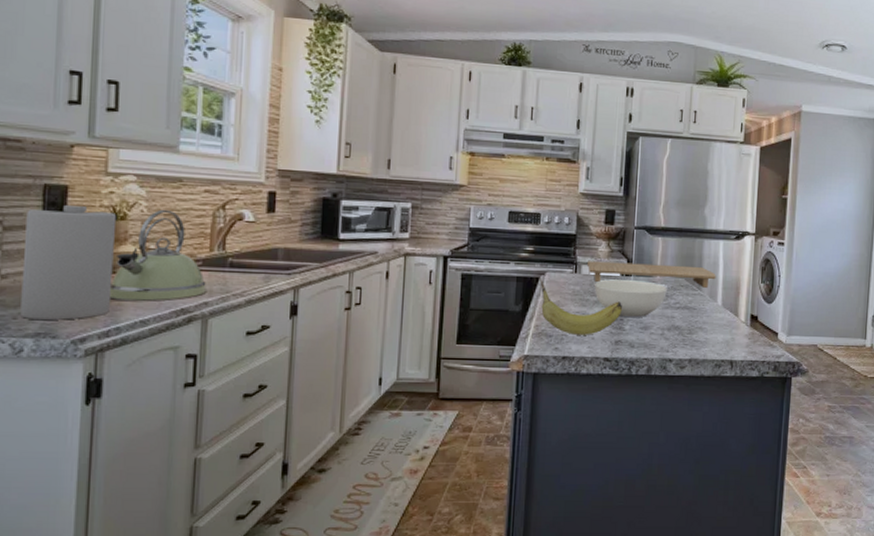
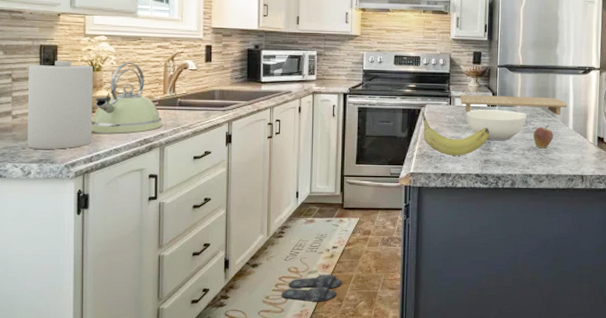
slippers: none [354,482,434,516] -> present [281,275,342,302]
fruit: none [675,299,699,328] -> present [533,124,553,149]

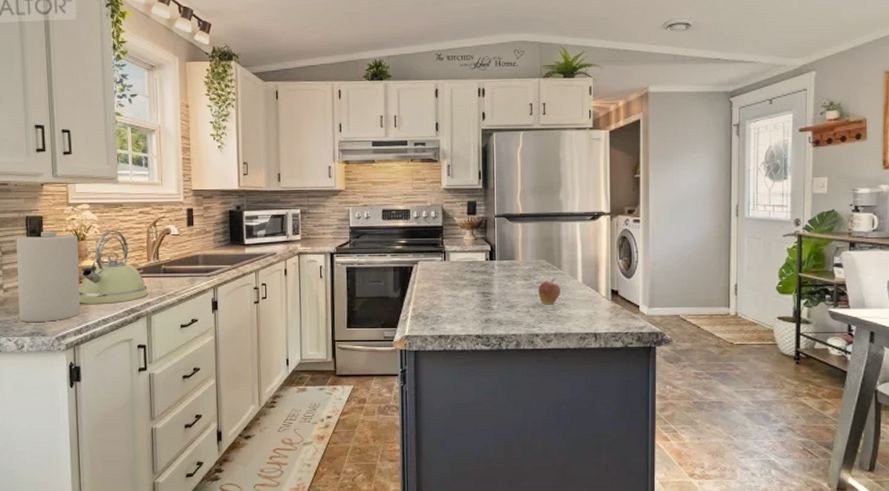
slippers: present [281,275,342,302] -> none [276,446,339,475]
fruit: present [421,110,490,156] -> none [414,268,490,316]
cutting board: present [459,95,568,115] -> none [454,247,575,268]
bowl: present [465,109,527,141] -> none [461,264,530,298]

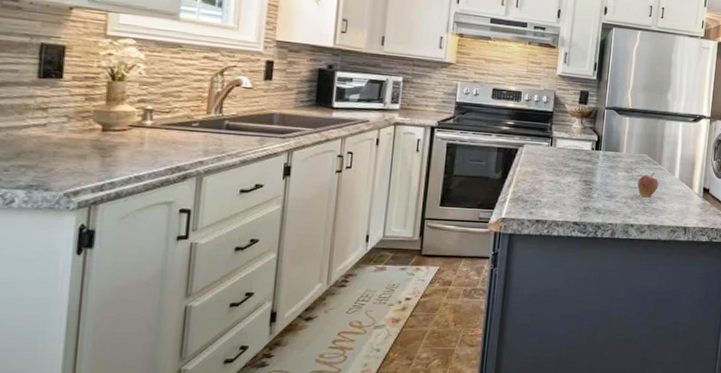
paper towel holder: present [16,232,81,323] -> none [12,64,115,174]
kettle: present [78,229,149,305] -> none [103,72,203,160]

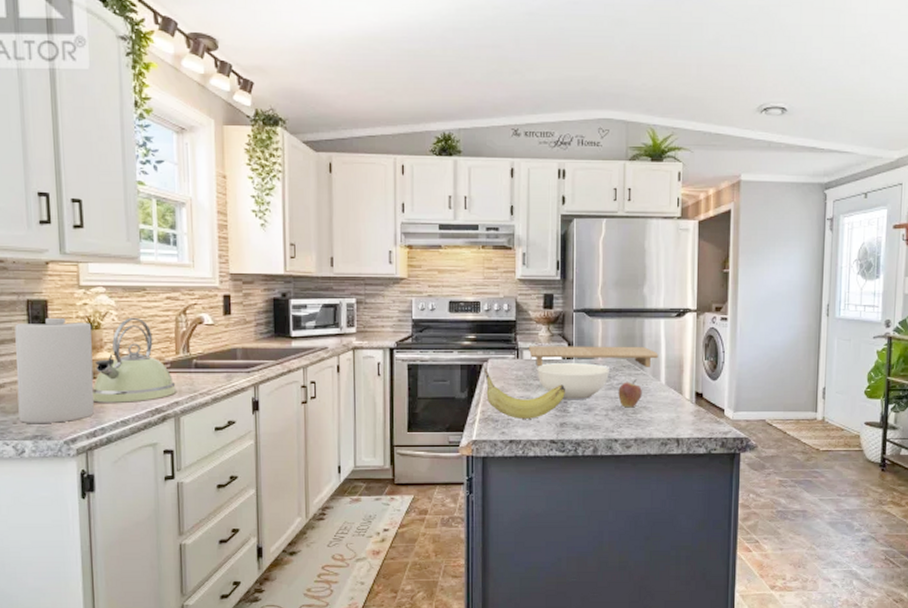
paper towel holder: none [12,64,115,174] -> present [15,318,95,424]
kettle: none [103,72,203,160] -> present [92,317,177,404]
fruit: none [518,150,593,202] -> present [483,366,566,419]
cutting board: none [561,136,675,163] -> present [528,346,658,367]
bowl: none [567,153,633,188] -> present [536,363,610,400]

